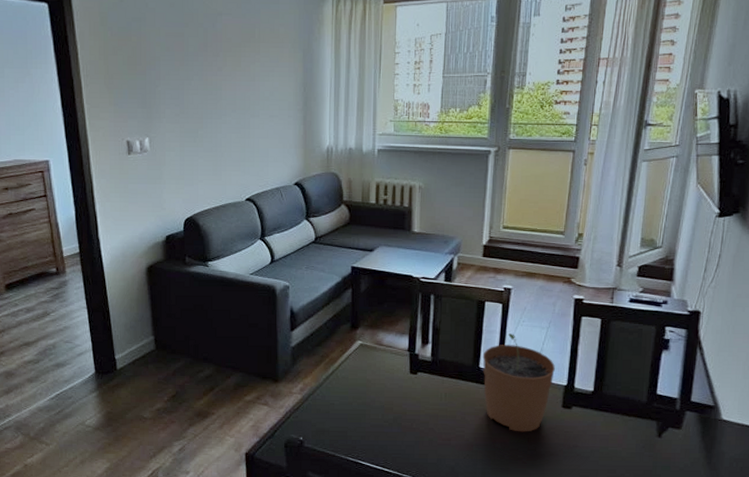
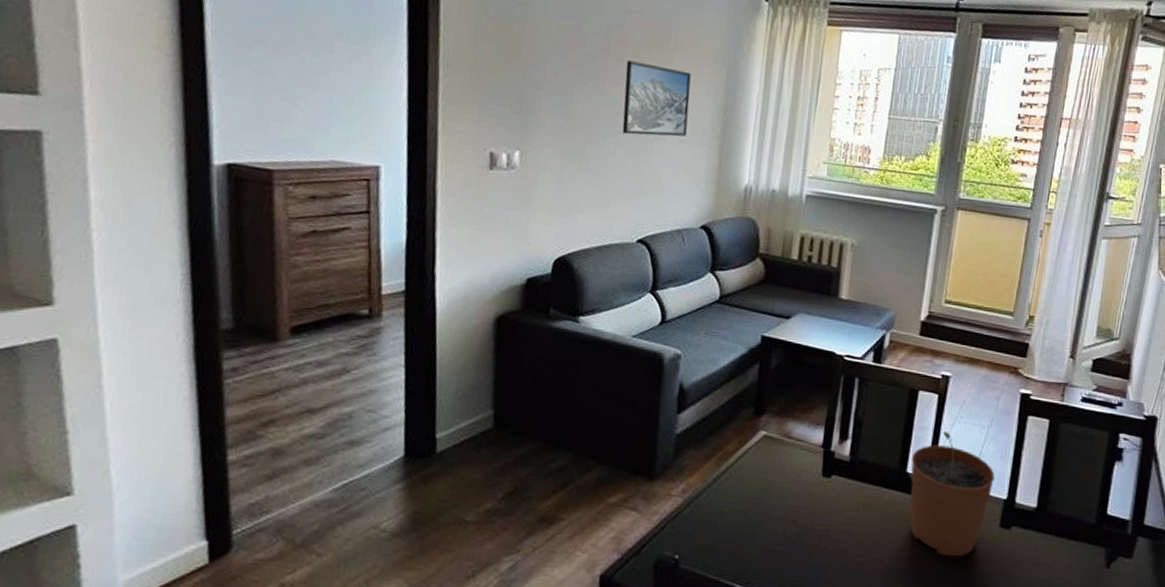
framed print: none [222,55,276,115] -> present [622,60,691,137]

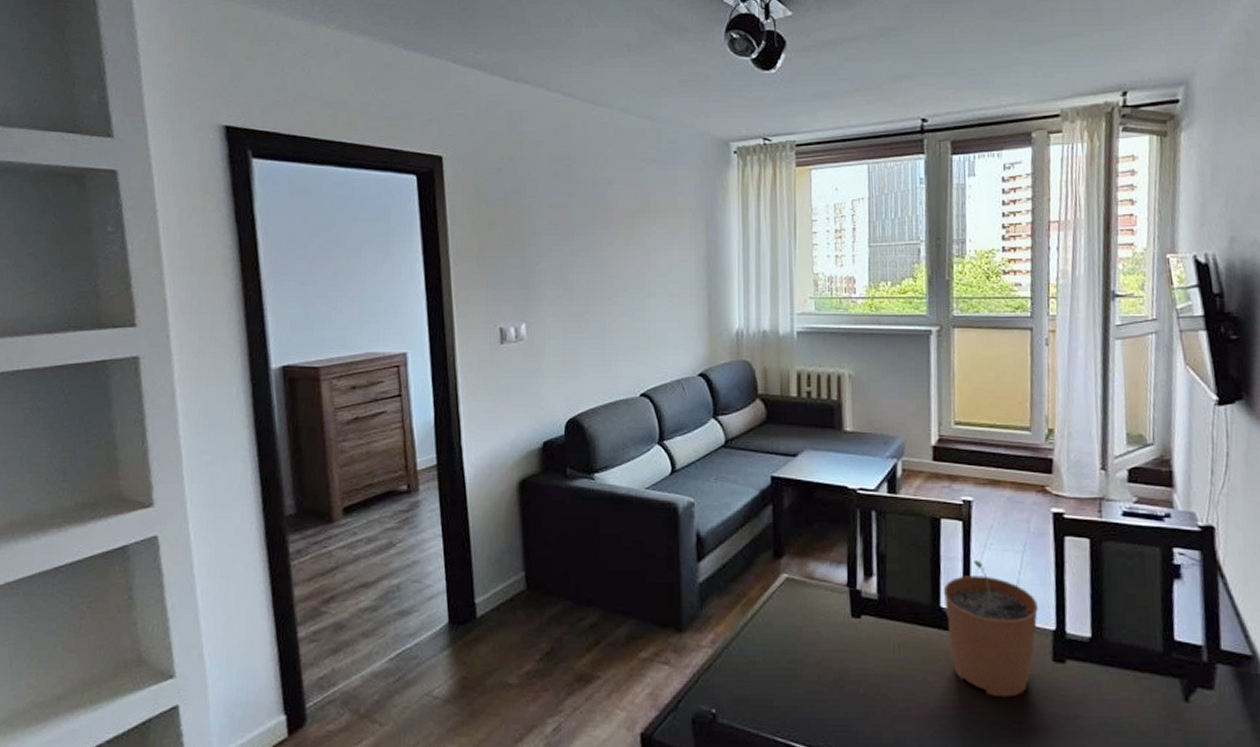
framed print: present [622,60,691,137] -> none [613,227,676,295]

